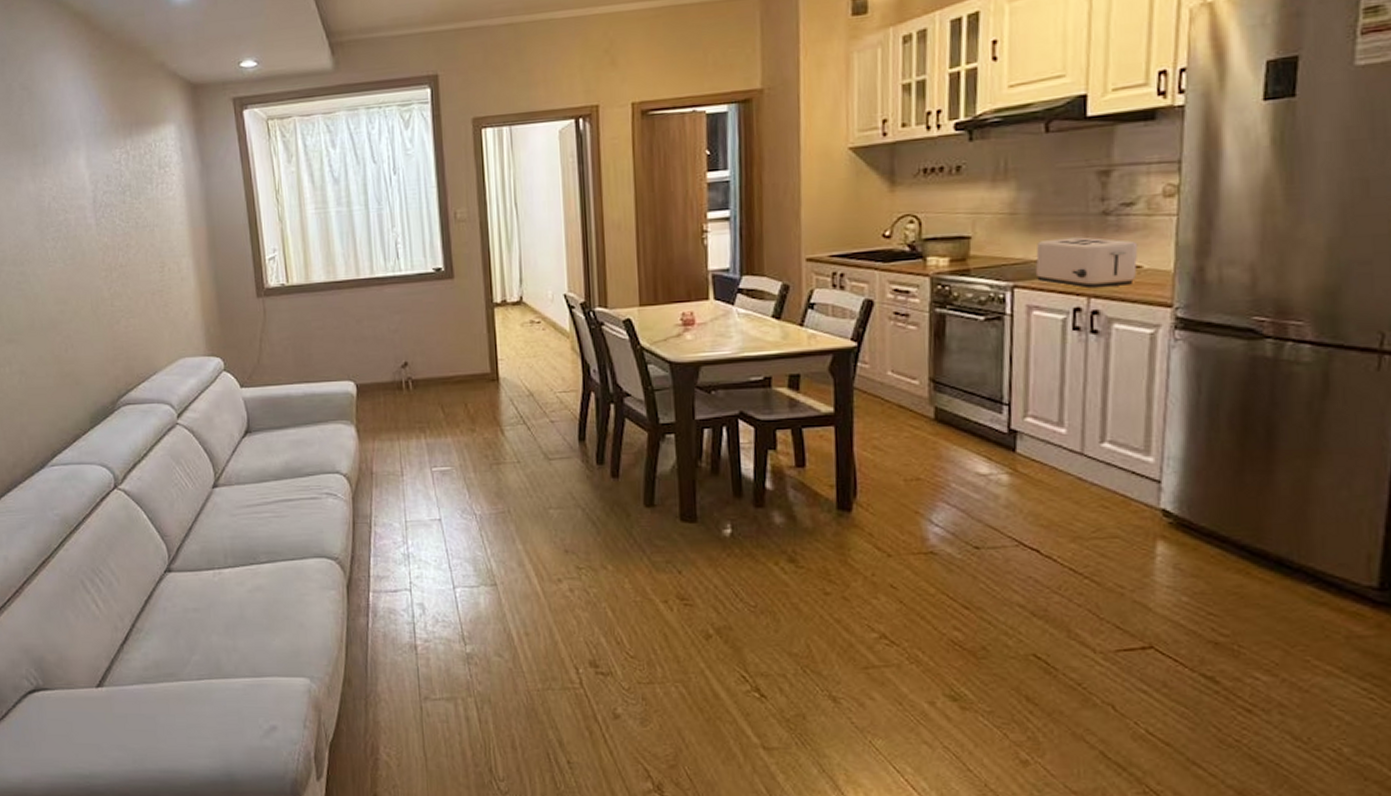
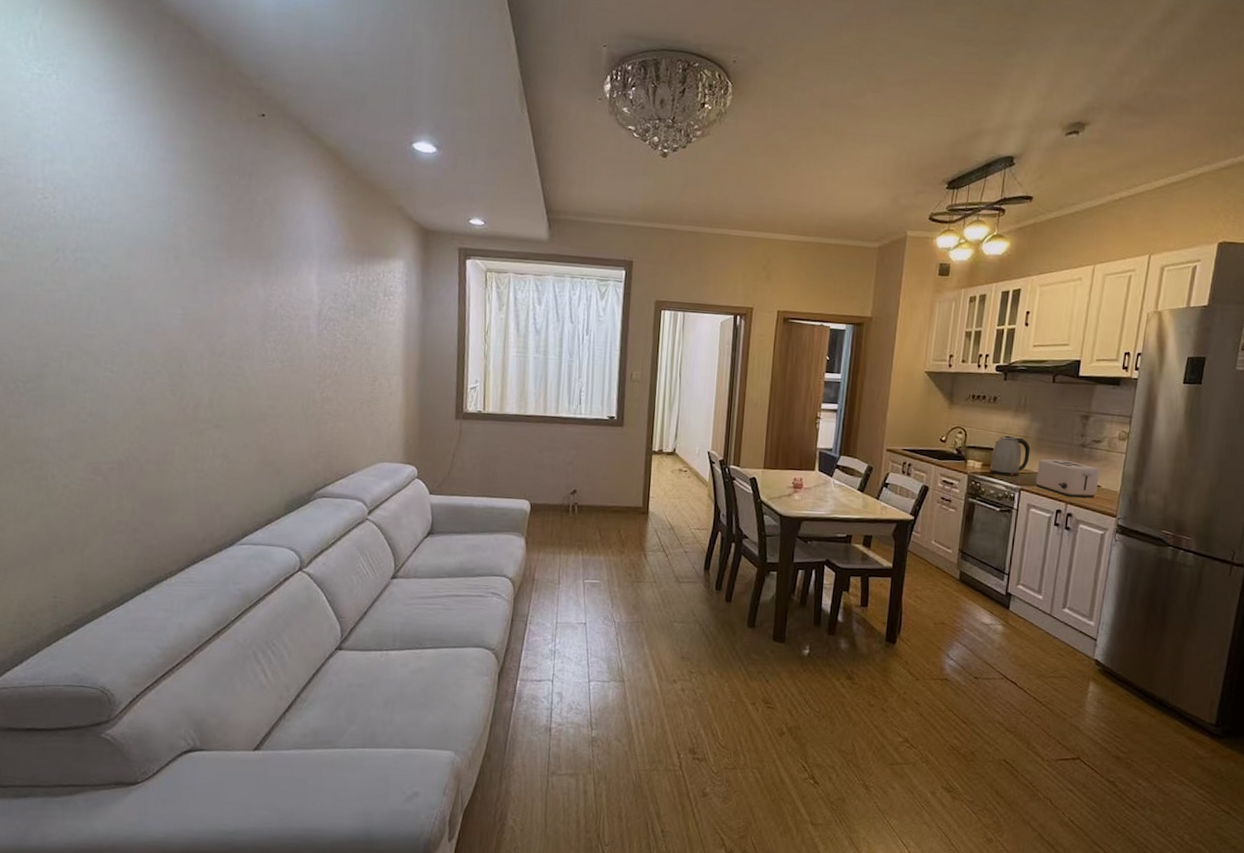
kettle: none [962,215,1022,272] -> present [989,435,1030,477]

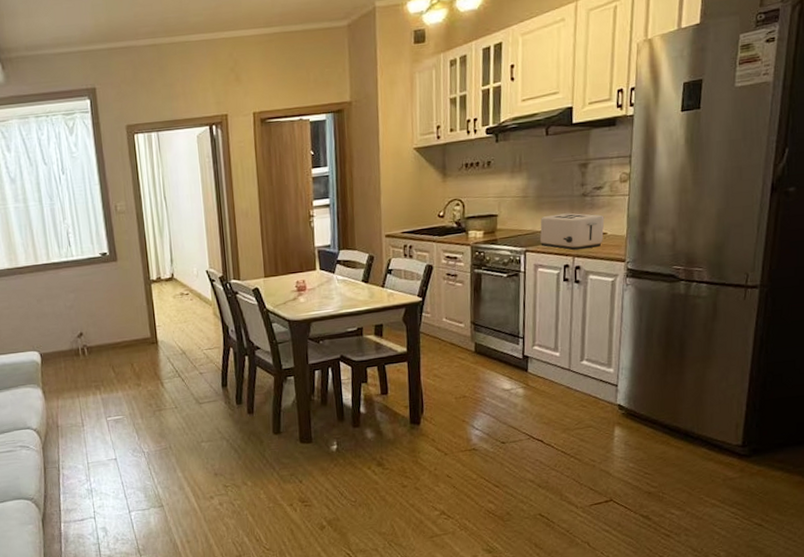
kettle: present [989,435,1030,477] -> none [492,198,531,241]

